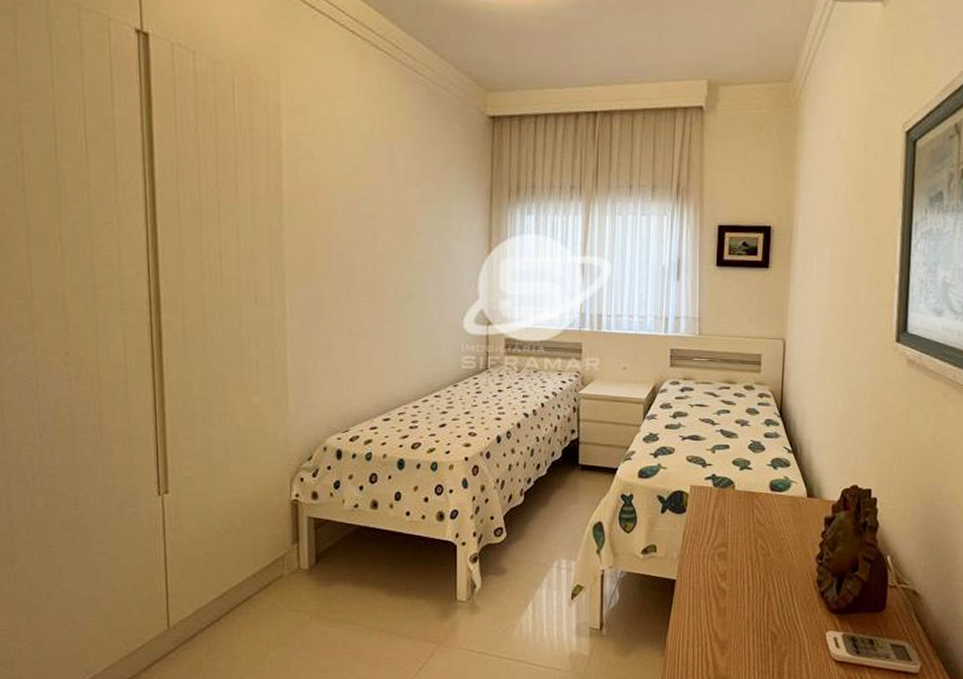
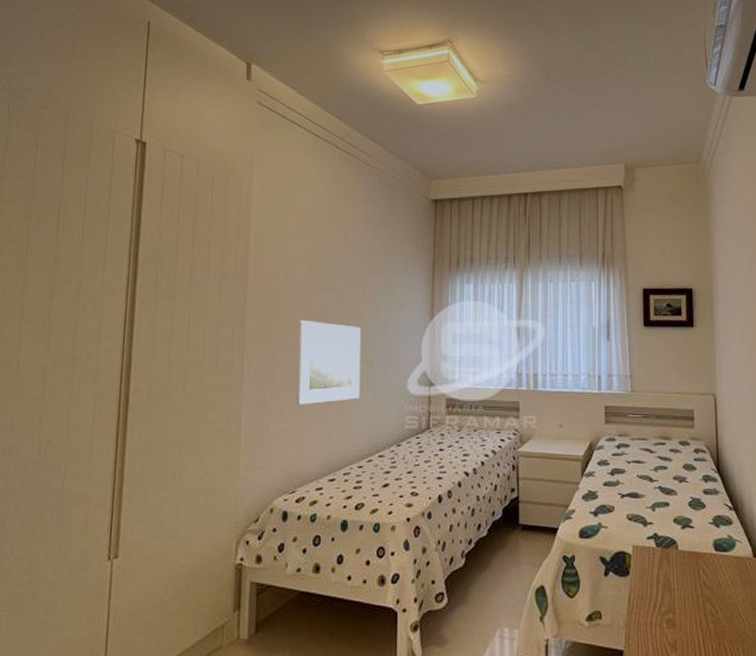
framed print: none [343,250,413,343] -> present [296,319,361,405]

